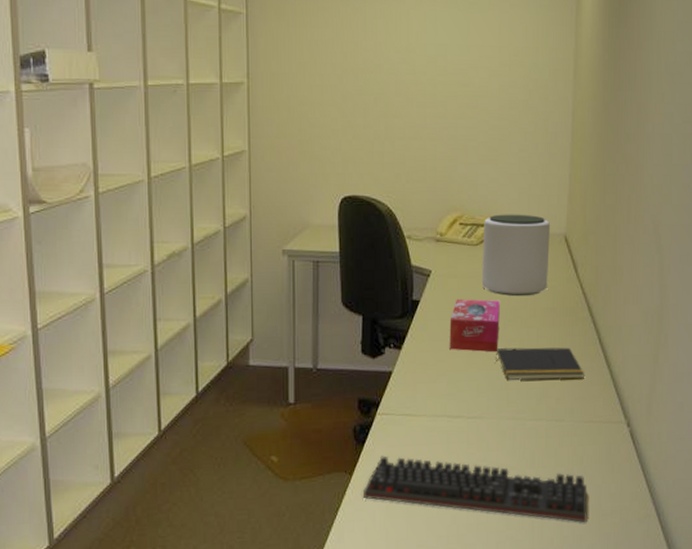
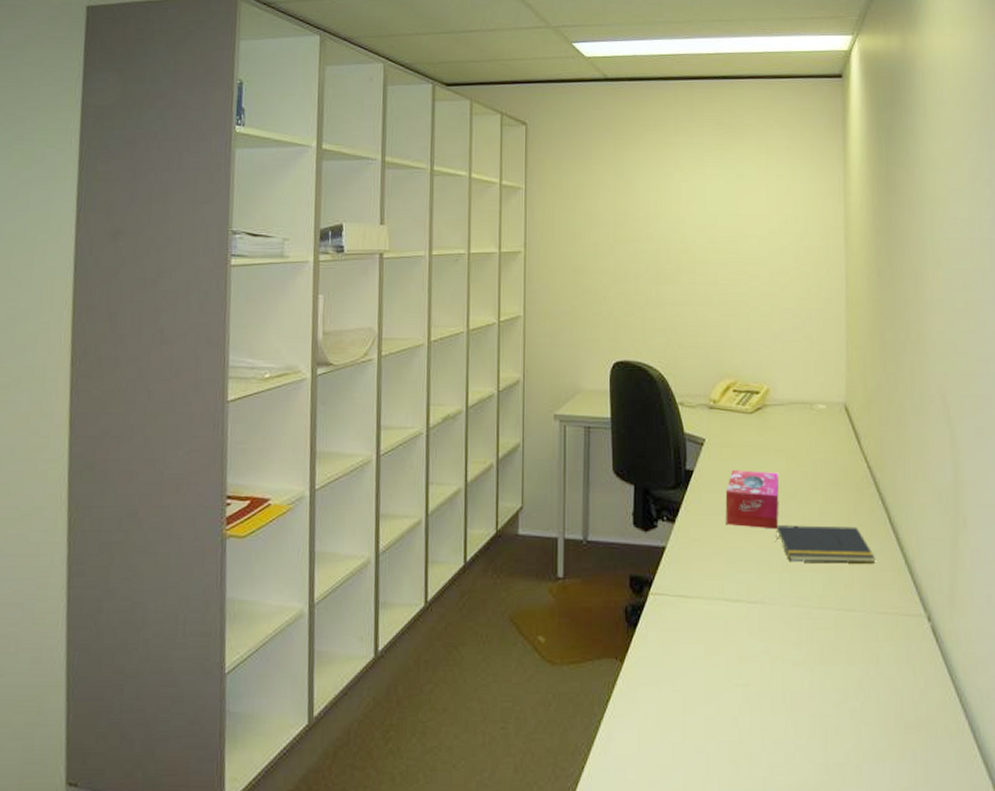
keyboard: present [364,455,588,523] -> none [636,641,890,736]
plant pot: present [481,214,550,297] -> none [757,381,829,469]

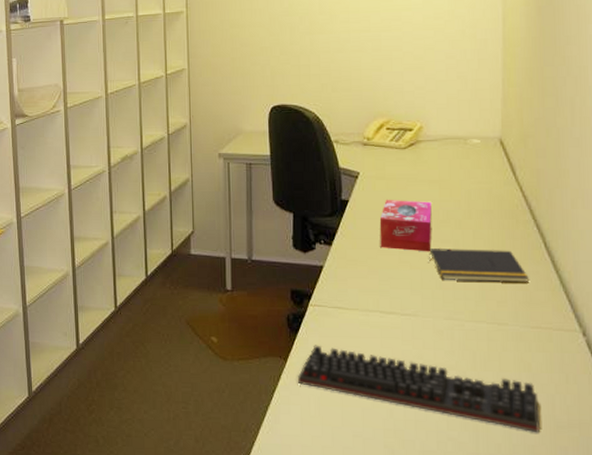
keyboard: none [636,641,890,736] -> present [298,345,541,433]

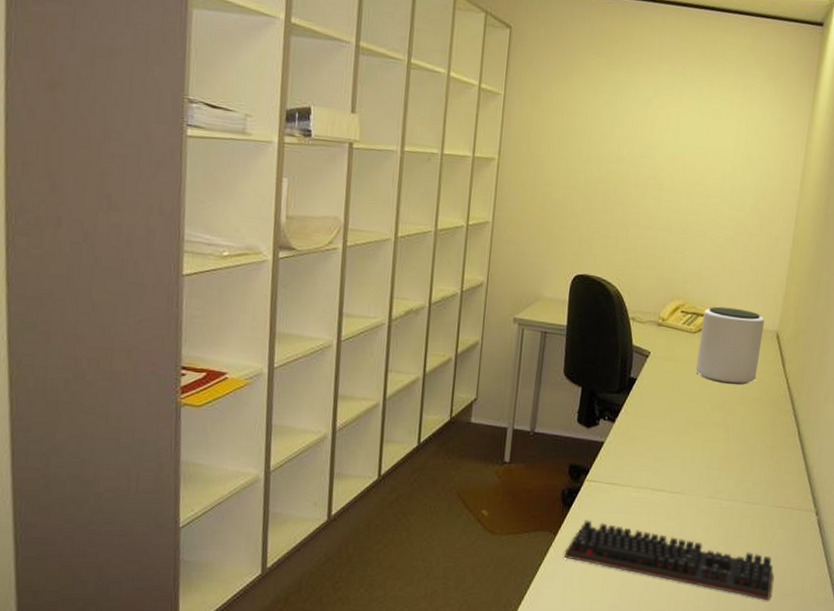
tissue box: present [379,199,432,252] -> none [659,380,711,434]
plant pot: none [411,118,484,198] -> present [695,306,764,385]
notepad: present [428,248,529,282] -> none [700,431,782,466]

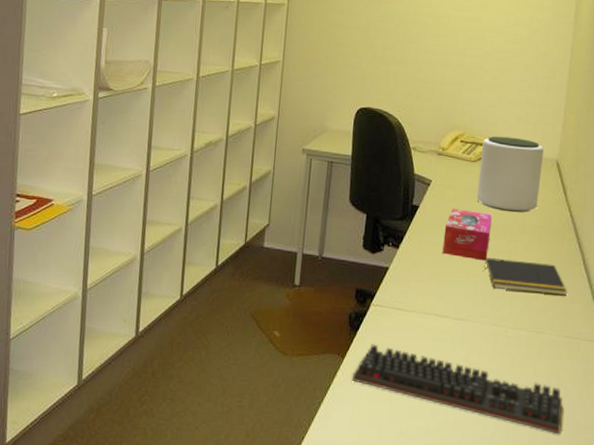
tissue box: none [659,380,711,434] -> present [442,208,492,261]
notepad: none [700,431,782,466] -> present [483,258,567,295]

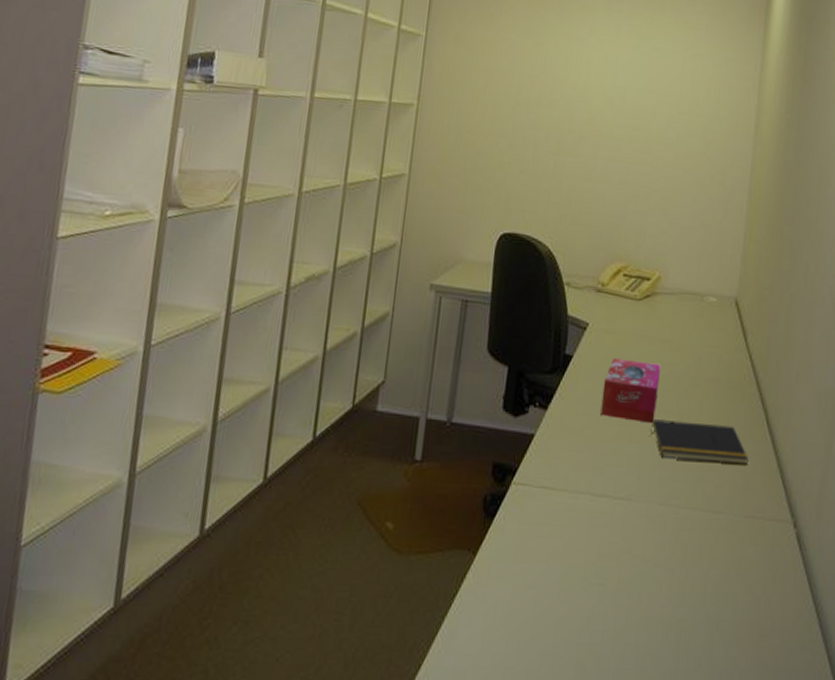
keyboard: present [352,344,563,435] -> none [486,534,745,643]
plant pot: present [476,136,544,213] -> none [642,268,720,363]

